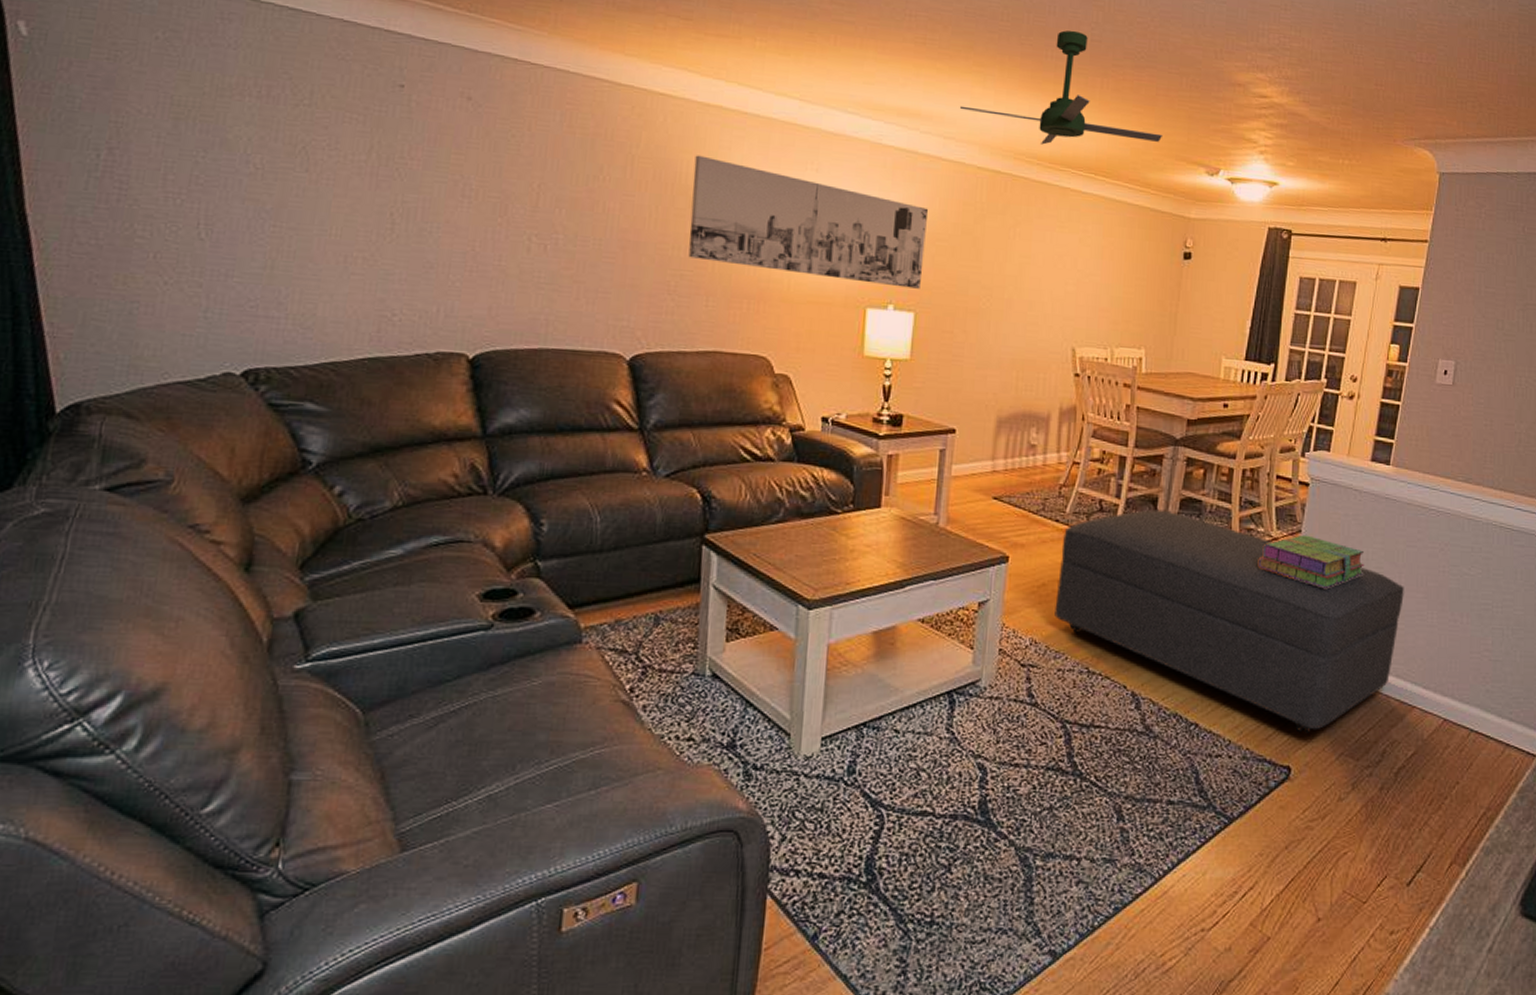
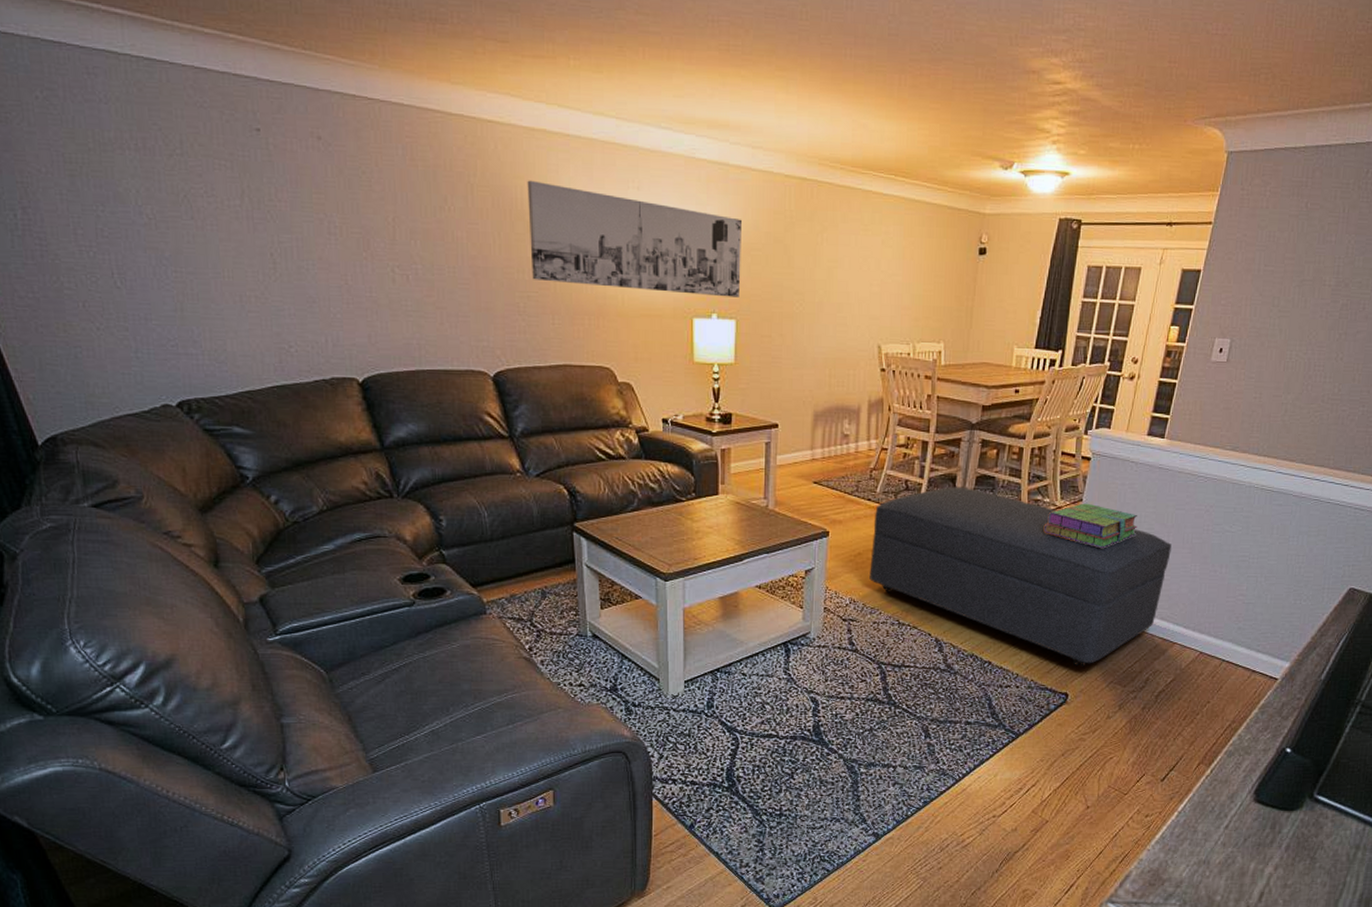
ceiling fan: present [959,30,1162,145] -> none [765,25,958,148]

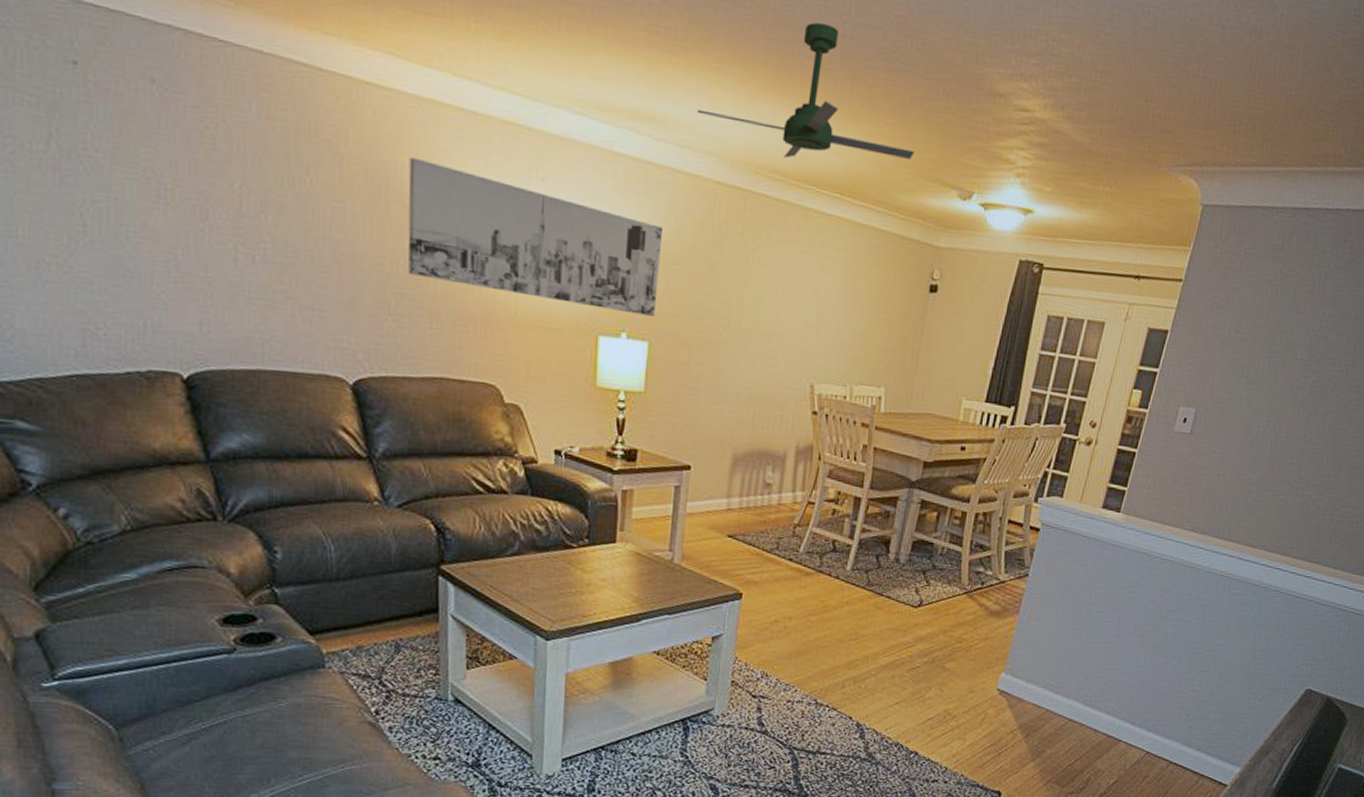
ceiling fan: none [765,25,958,148] -> present [696,22,914,159]
ottoman: present [869,486,1172,667] -> none [785,550,1122,762]
stack of books: present [1043,503,1138,548] -> none [984,578,1087,630]

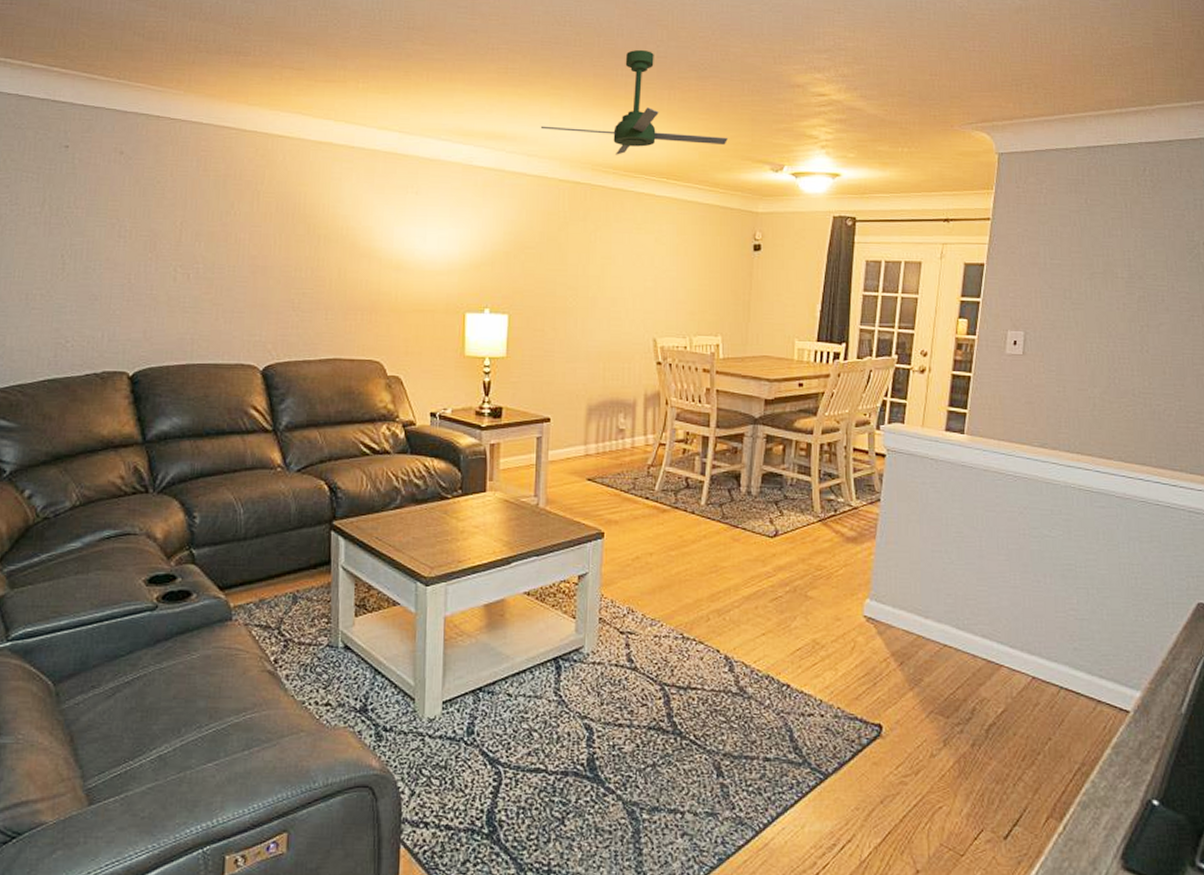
wall art: present [408,157,664,316] -> none [309,187,517,293]

